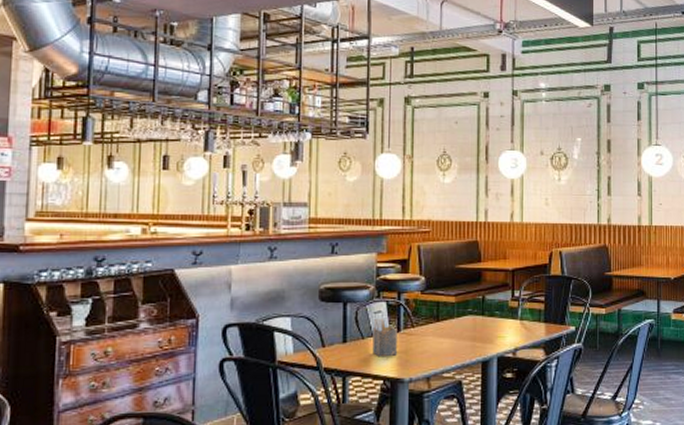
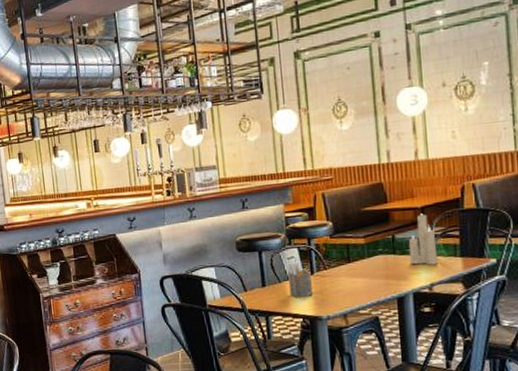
candle: none [497,276,524,329] -> present [408,213,438,265]

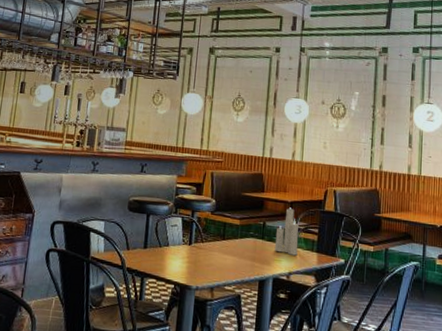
napkin holder: present [288,264,313,297] -> none [167,231,189,265]

